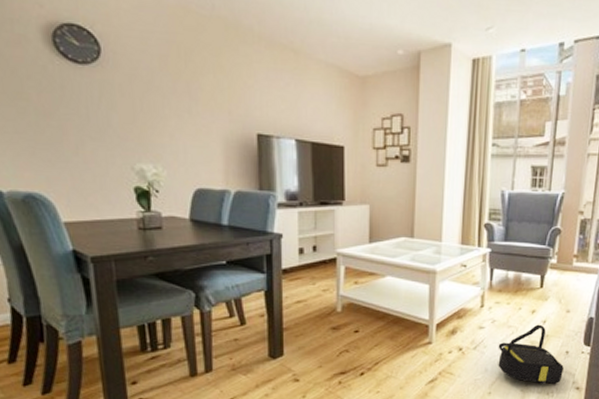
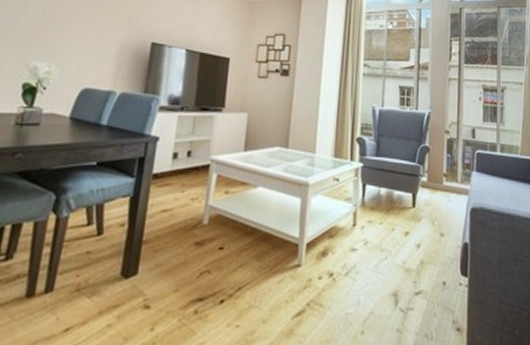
backpack: present [498,324,564,385] -> none [371,248,442,324]

